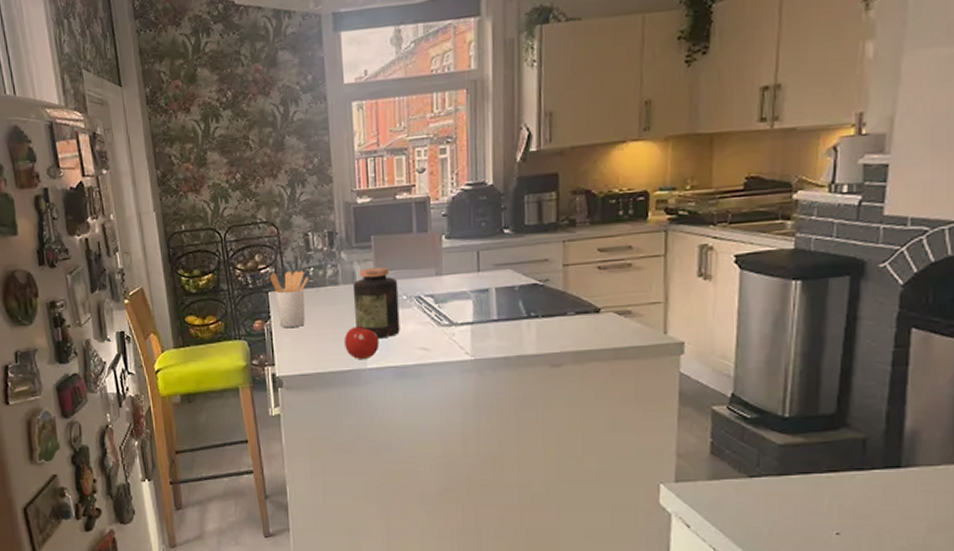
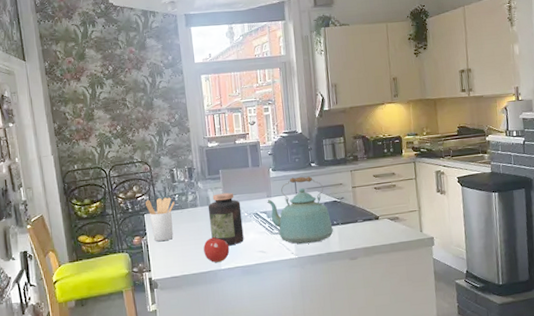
kettle: none [435,247,529,342] -> present [267,176,333,244]

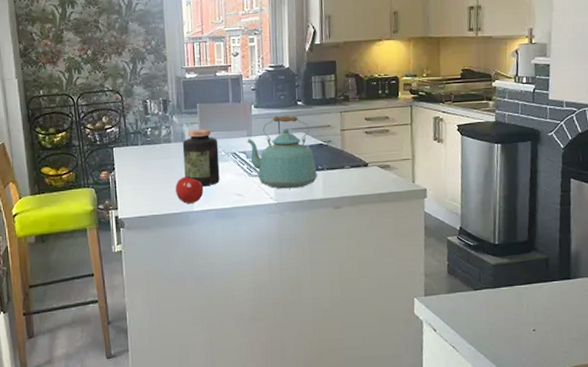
utensil holder: present [145,197,175,242] -> none [115,130,147,178]

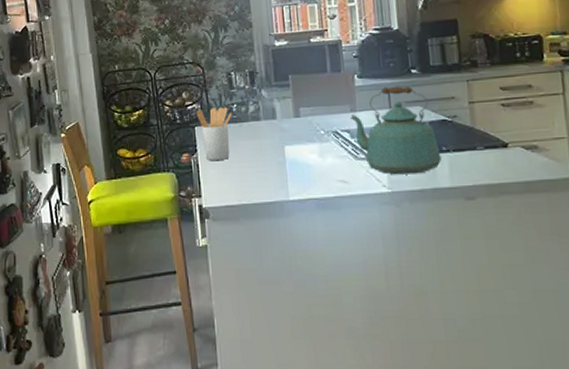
utensil holder: none [115,130,147,178] -> present [197,107,232,161]
fruit: present [176,174,204,203] -> none [267,157,301,191]
jar: present [182,129,220,186] -> none [273,103,320,170]

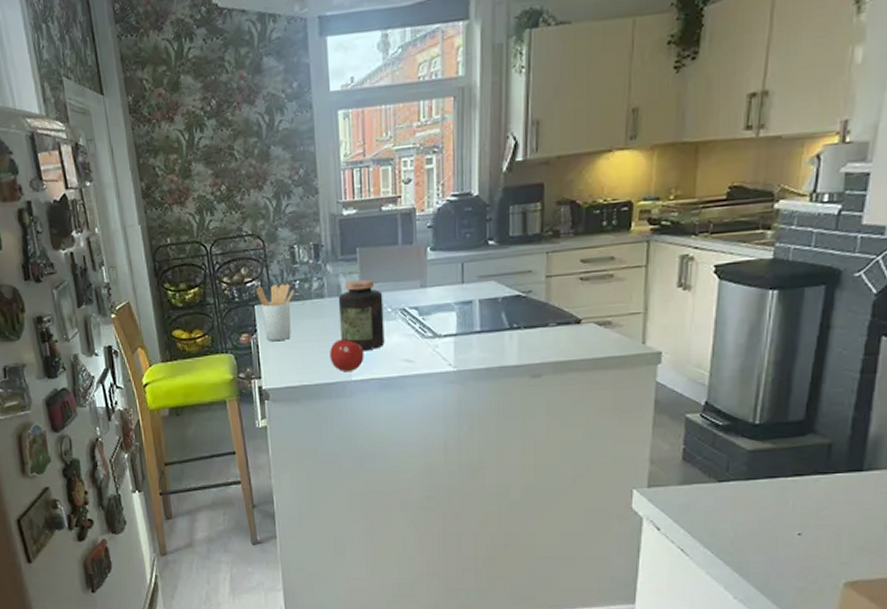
fruit: none [267,157,301,191] -> present [330,336,364,371]
jar: none [273,103,320,170] -> present [338,279,385,350]
kettle: present [350,86,441,175] -> none [420,259,511,353]

